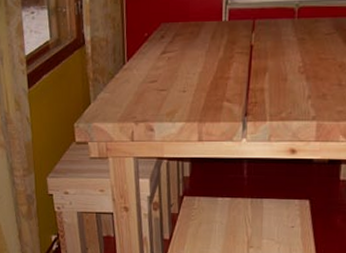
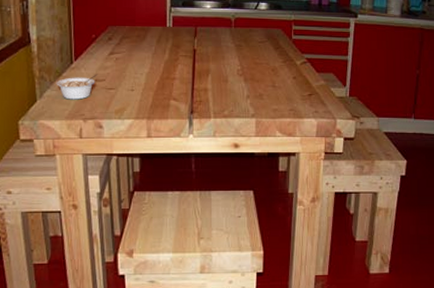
legume: none [109,75,150,102] -> present [56,74,98,100]

